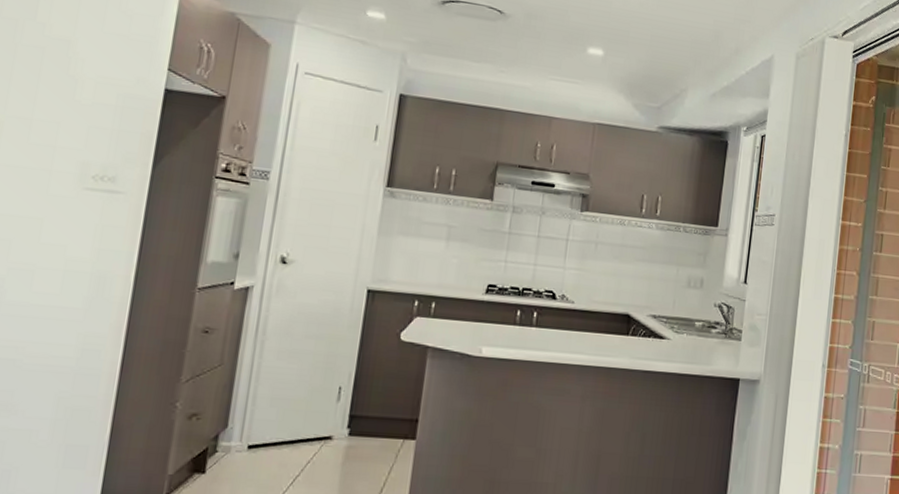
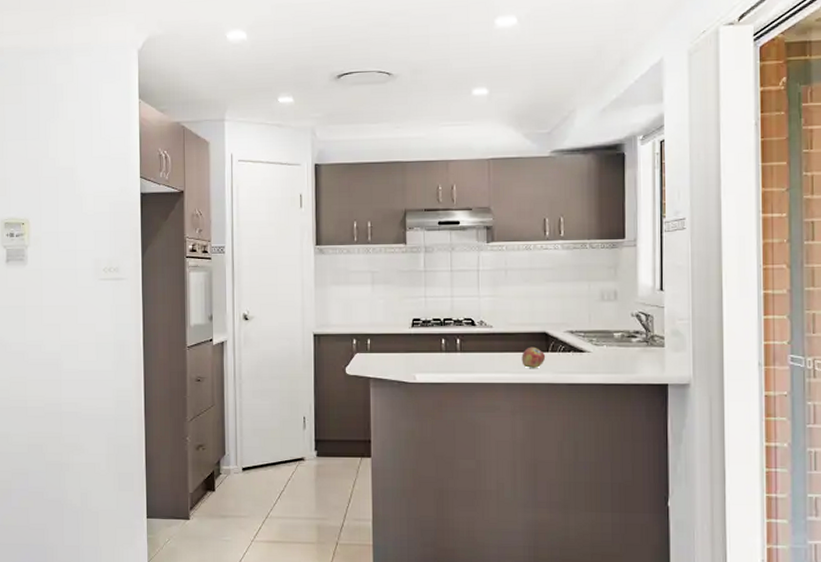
fruit: none [599,328,625,353] -> present [521,347,546,369]

